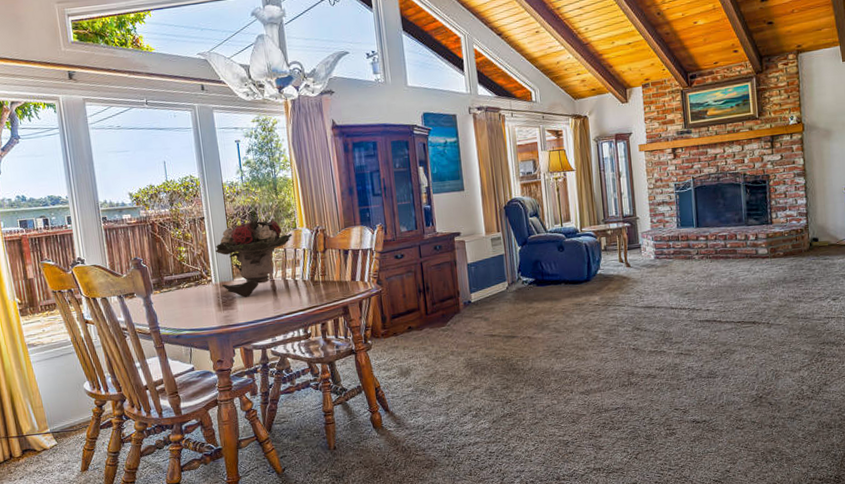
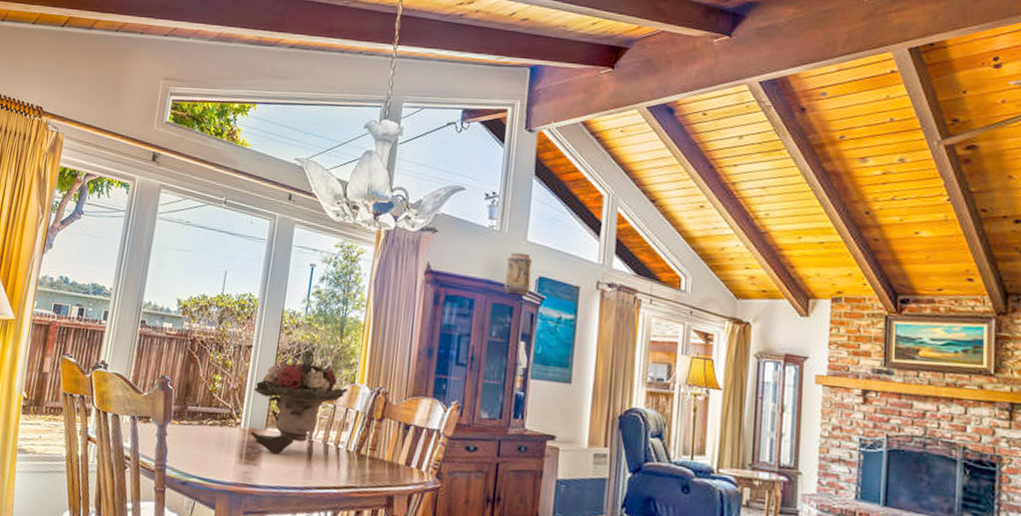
decorative vase: none [395,96,419,132] -> present [503,252,532,296]

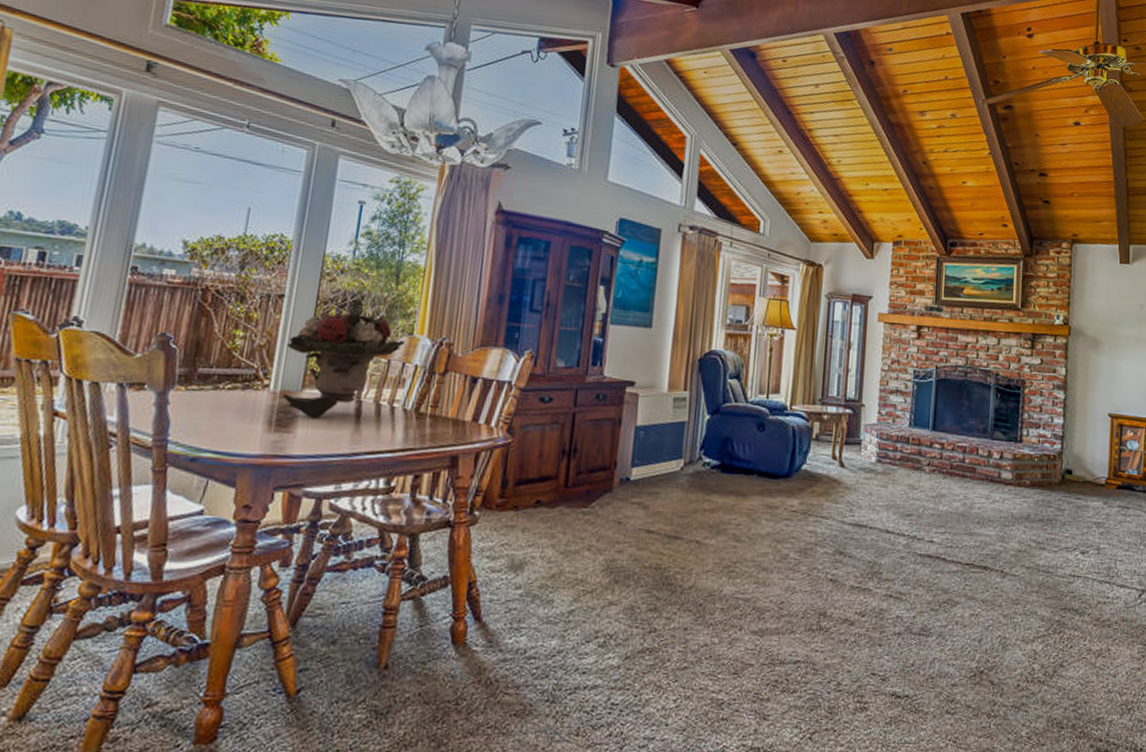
decorative vase: present [503,252,532,296] -> none [582,192,613,239]

